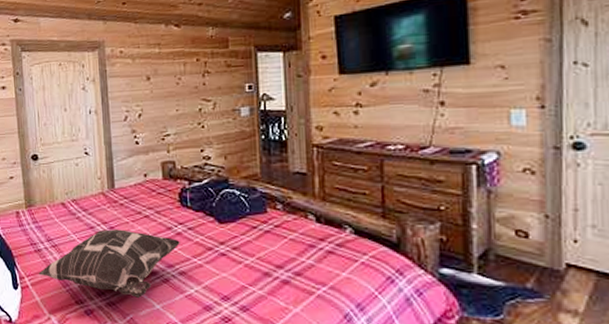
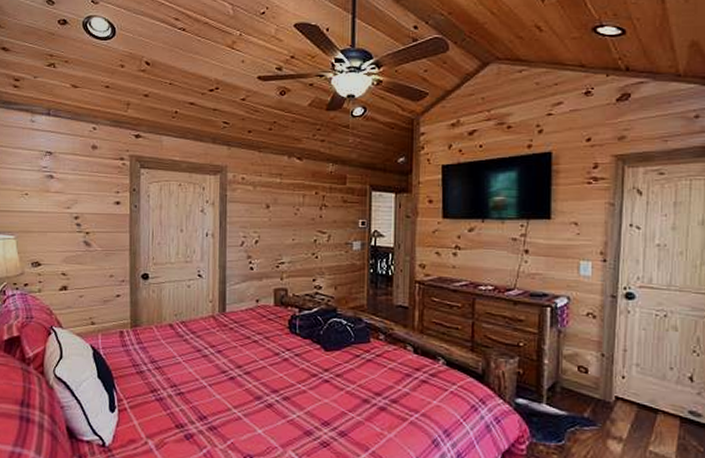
decorative pillow: present [38,229,181,298] -> none [138,353,287,422]

